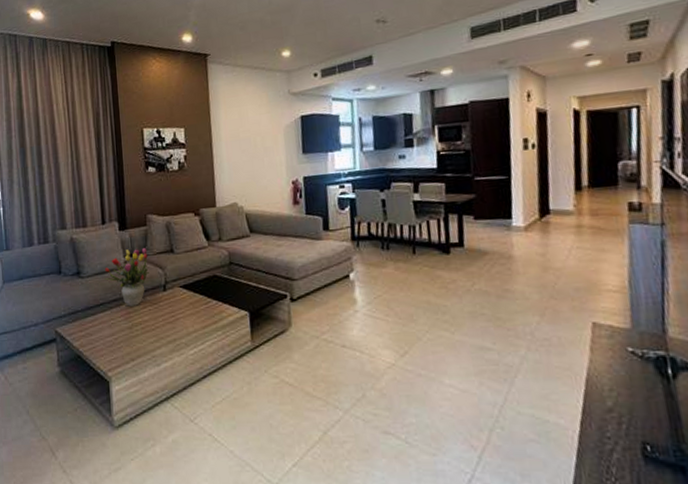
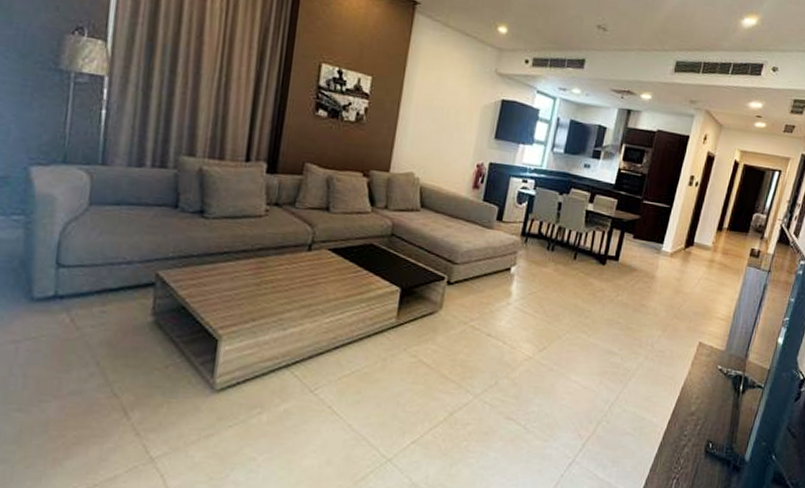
flower arrangement: present [104,248,149,308] -> none [236,197,298,263]

